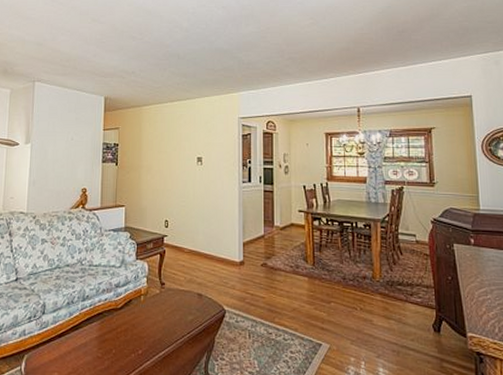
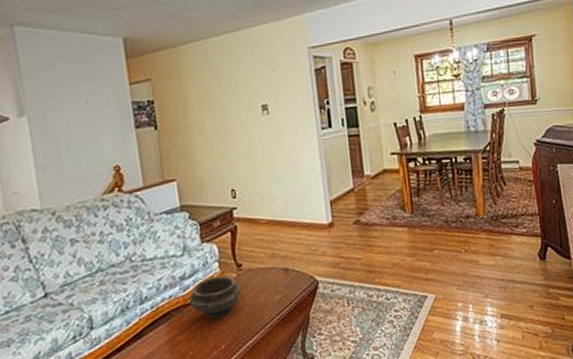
bowl: none [119,289,161,326] -> present [189,275,241,319]

